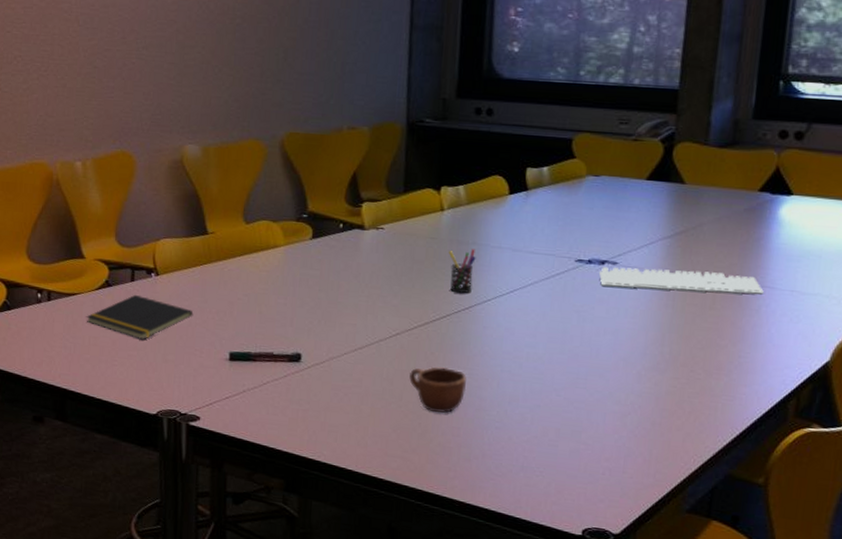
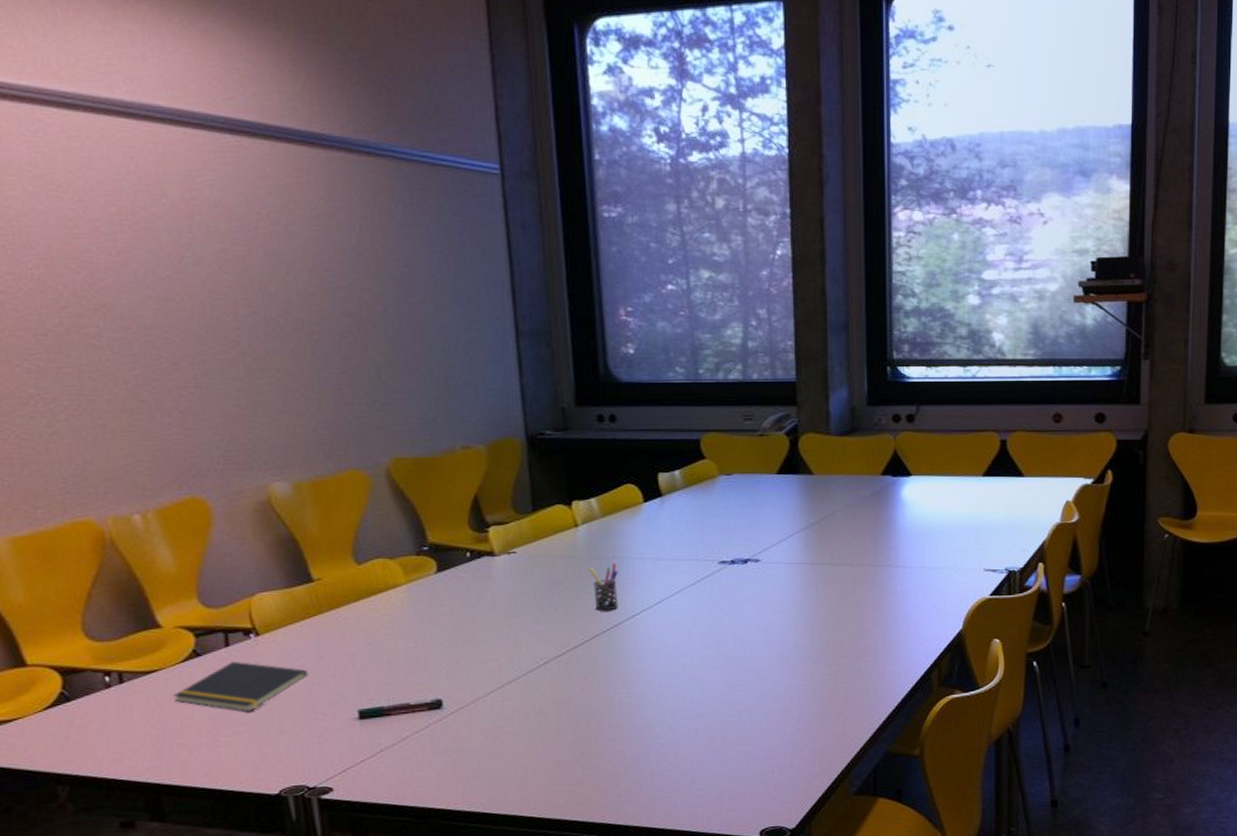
mug: present [409,366,467,414] -> none [565,690,626,739]
keyboard: present [598,267,764,296] -> none [742,558,897,586]

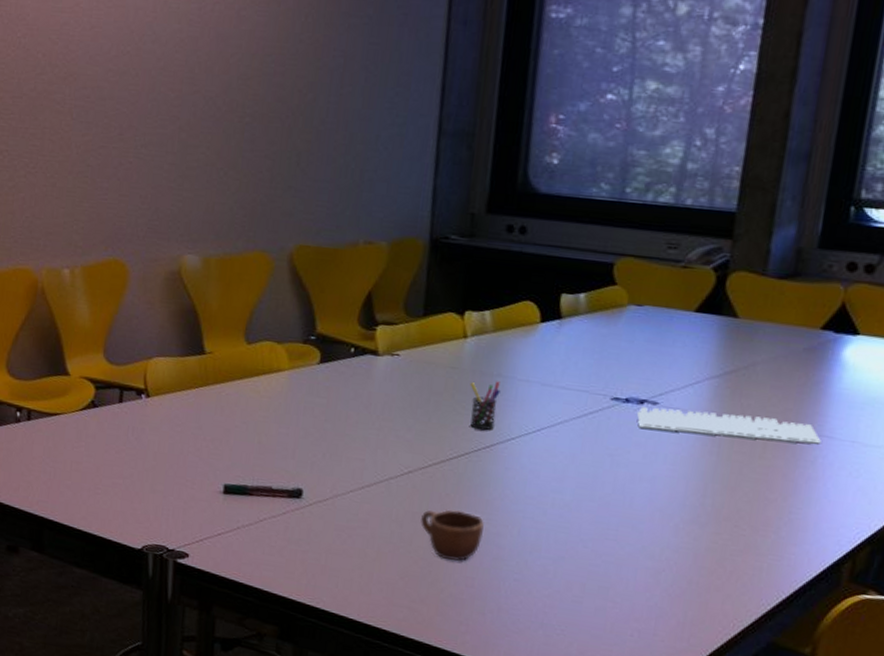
notepad: present [173,661,309,711] -> none [68,417,186,467]
mug: none [565,690,626,739] -> present [421,509,484,562]
keyboard: none [742,558,897,586] -> present [636,407,821,446]

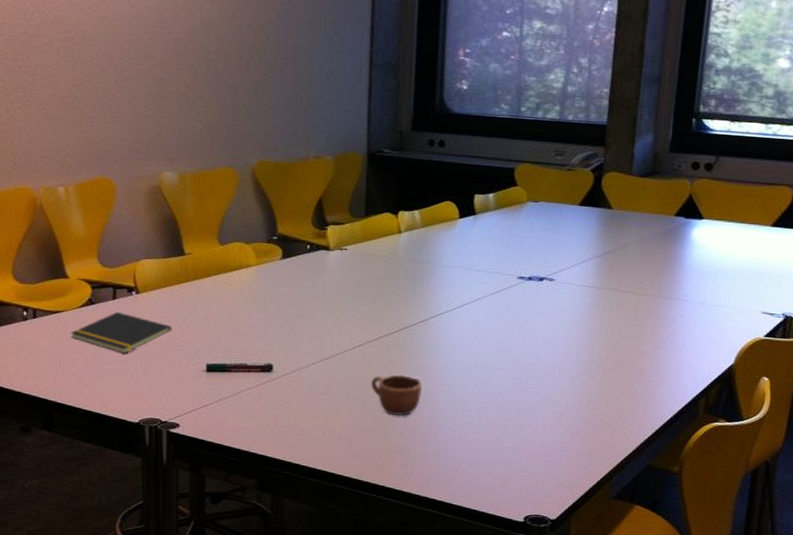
notepad: none [68,417,186,467] -> present [70,311,172,353]
pen holder: present [470,381,500,431] -> none [405,267,430,308]
keyboard: present [636,407,821,446] -> none [538,283,679,308]

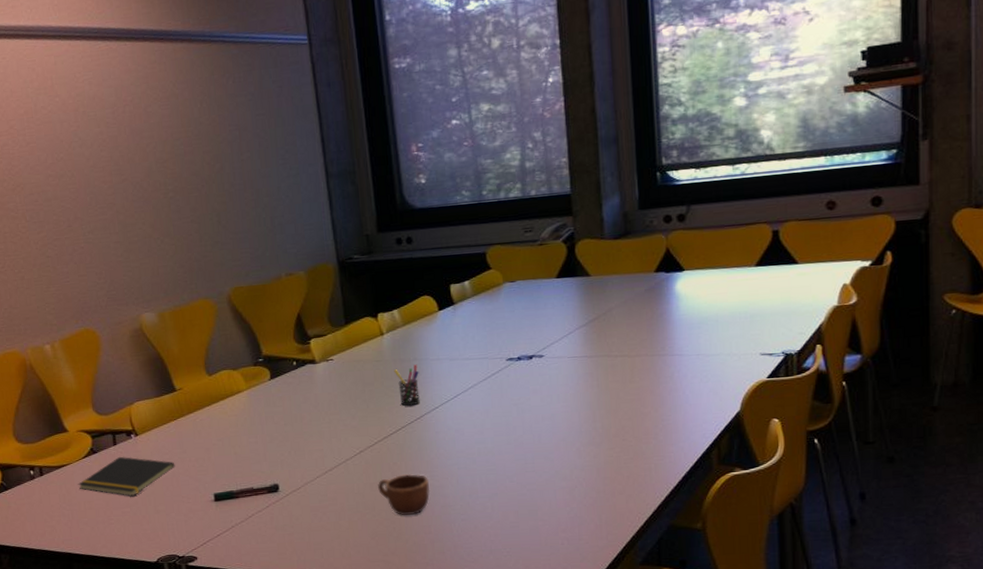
pen holder: none [405,267,430,308] -> present [393,364,420,407]

